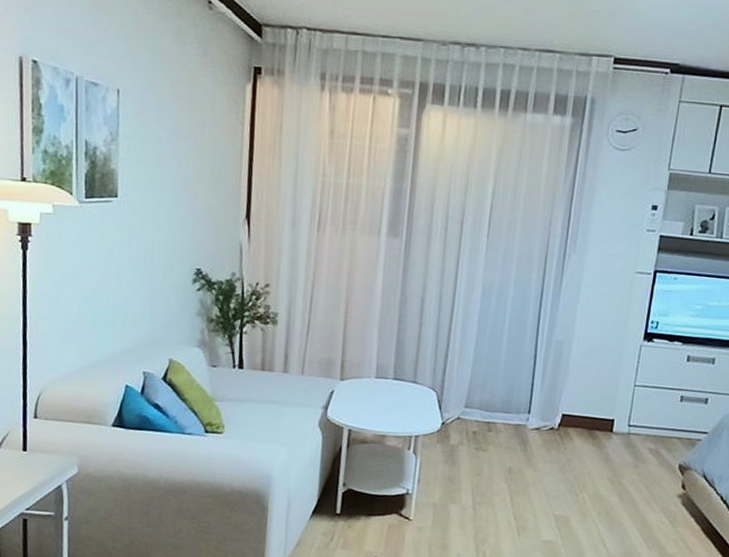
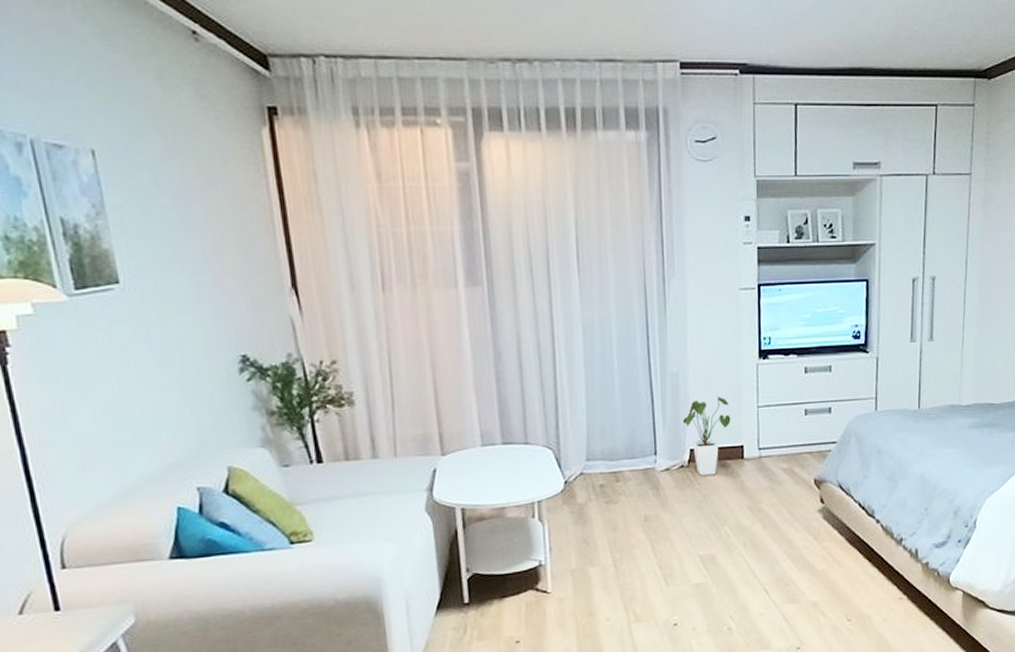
house plant: none [559,369,607,442] -> present [682,396,731,476]

